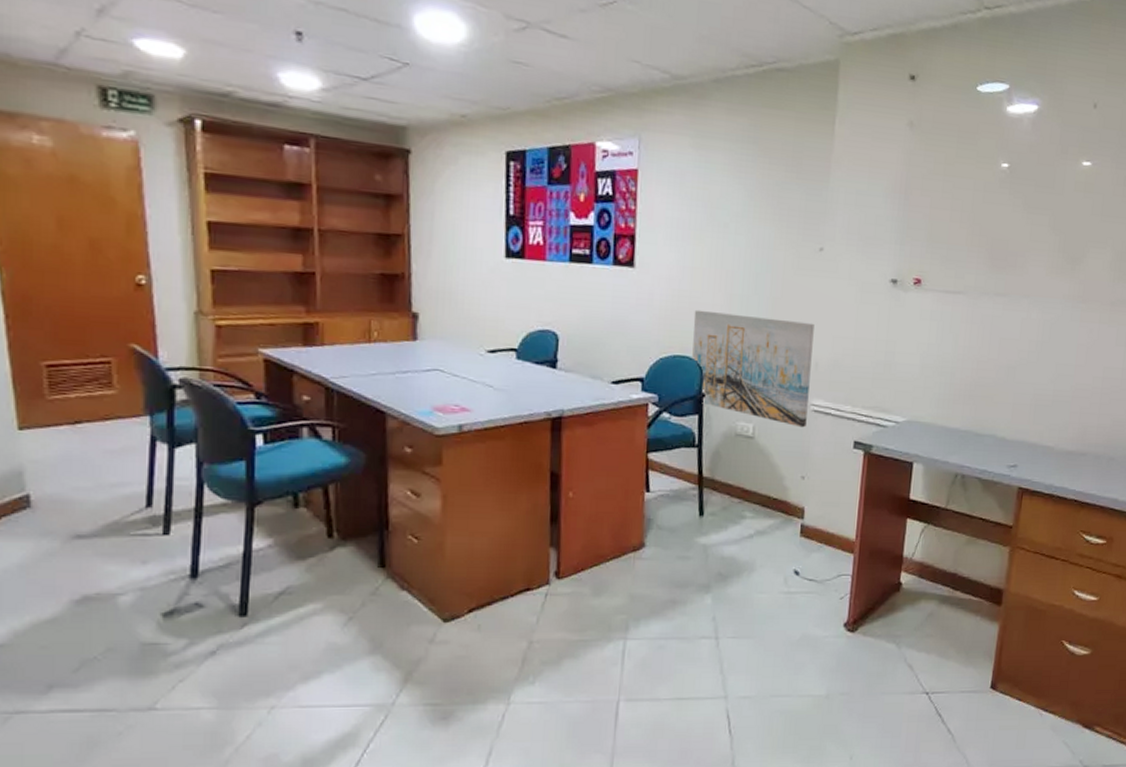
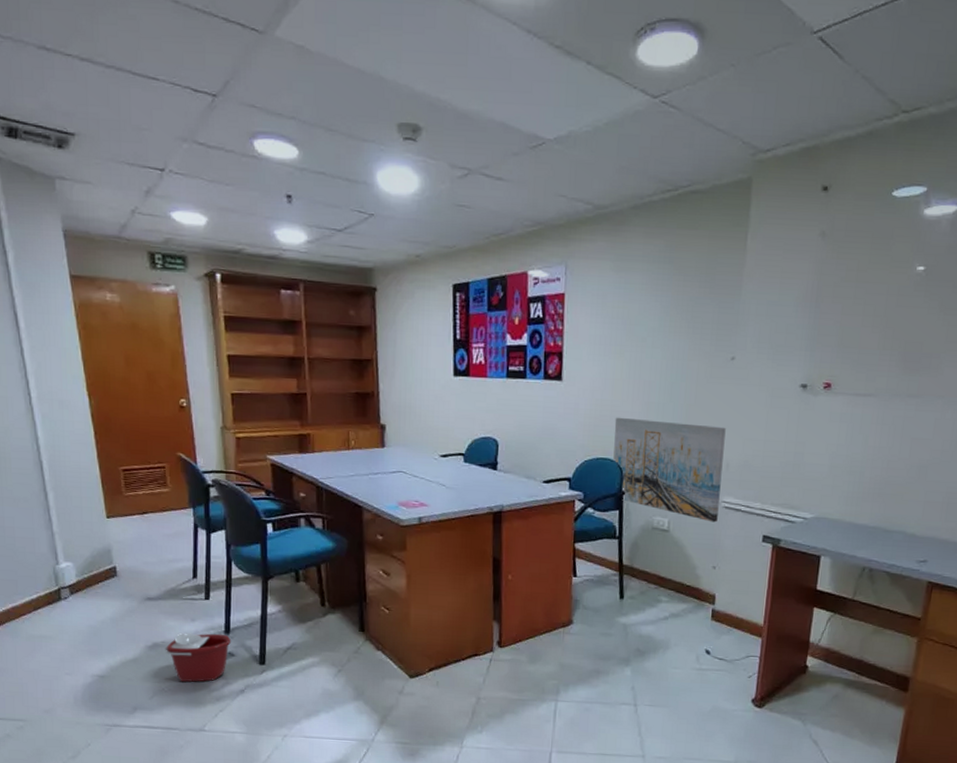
bucket: none [100,579,199,647] -> present [165,633,231,683]

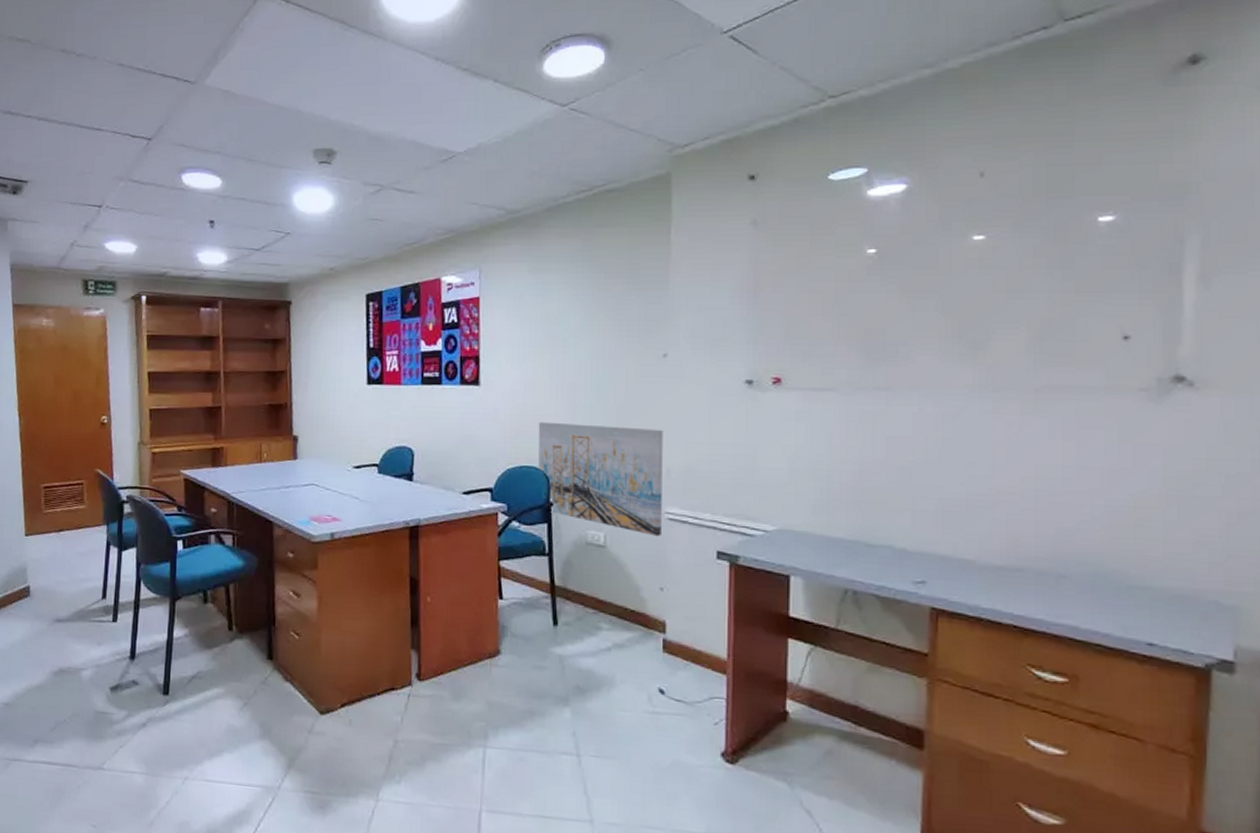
bucket: present [165,633,231,683] -> none [69,658,136,713]

